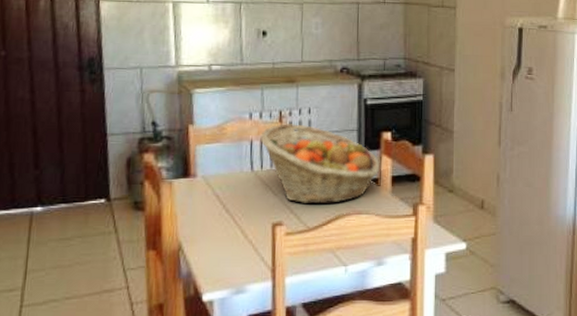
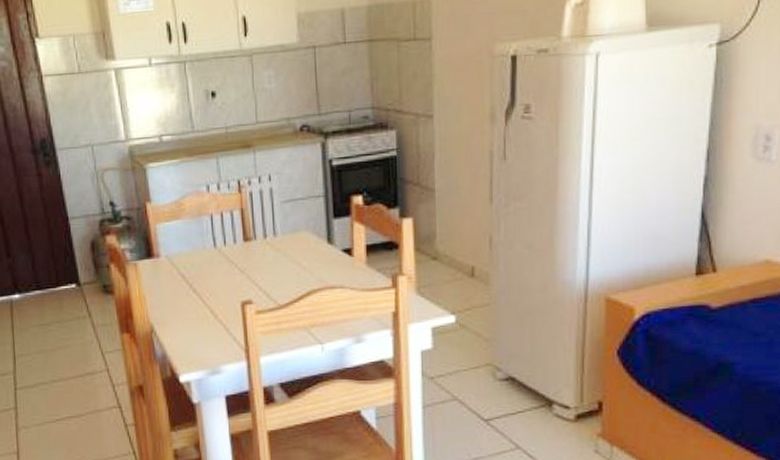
fruit basket: present [260,122,380,203] -> none [220,193,352,279]

